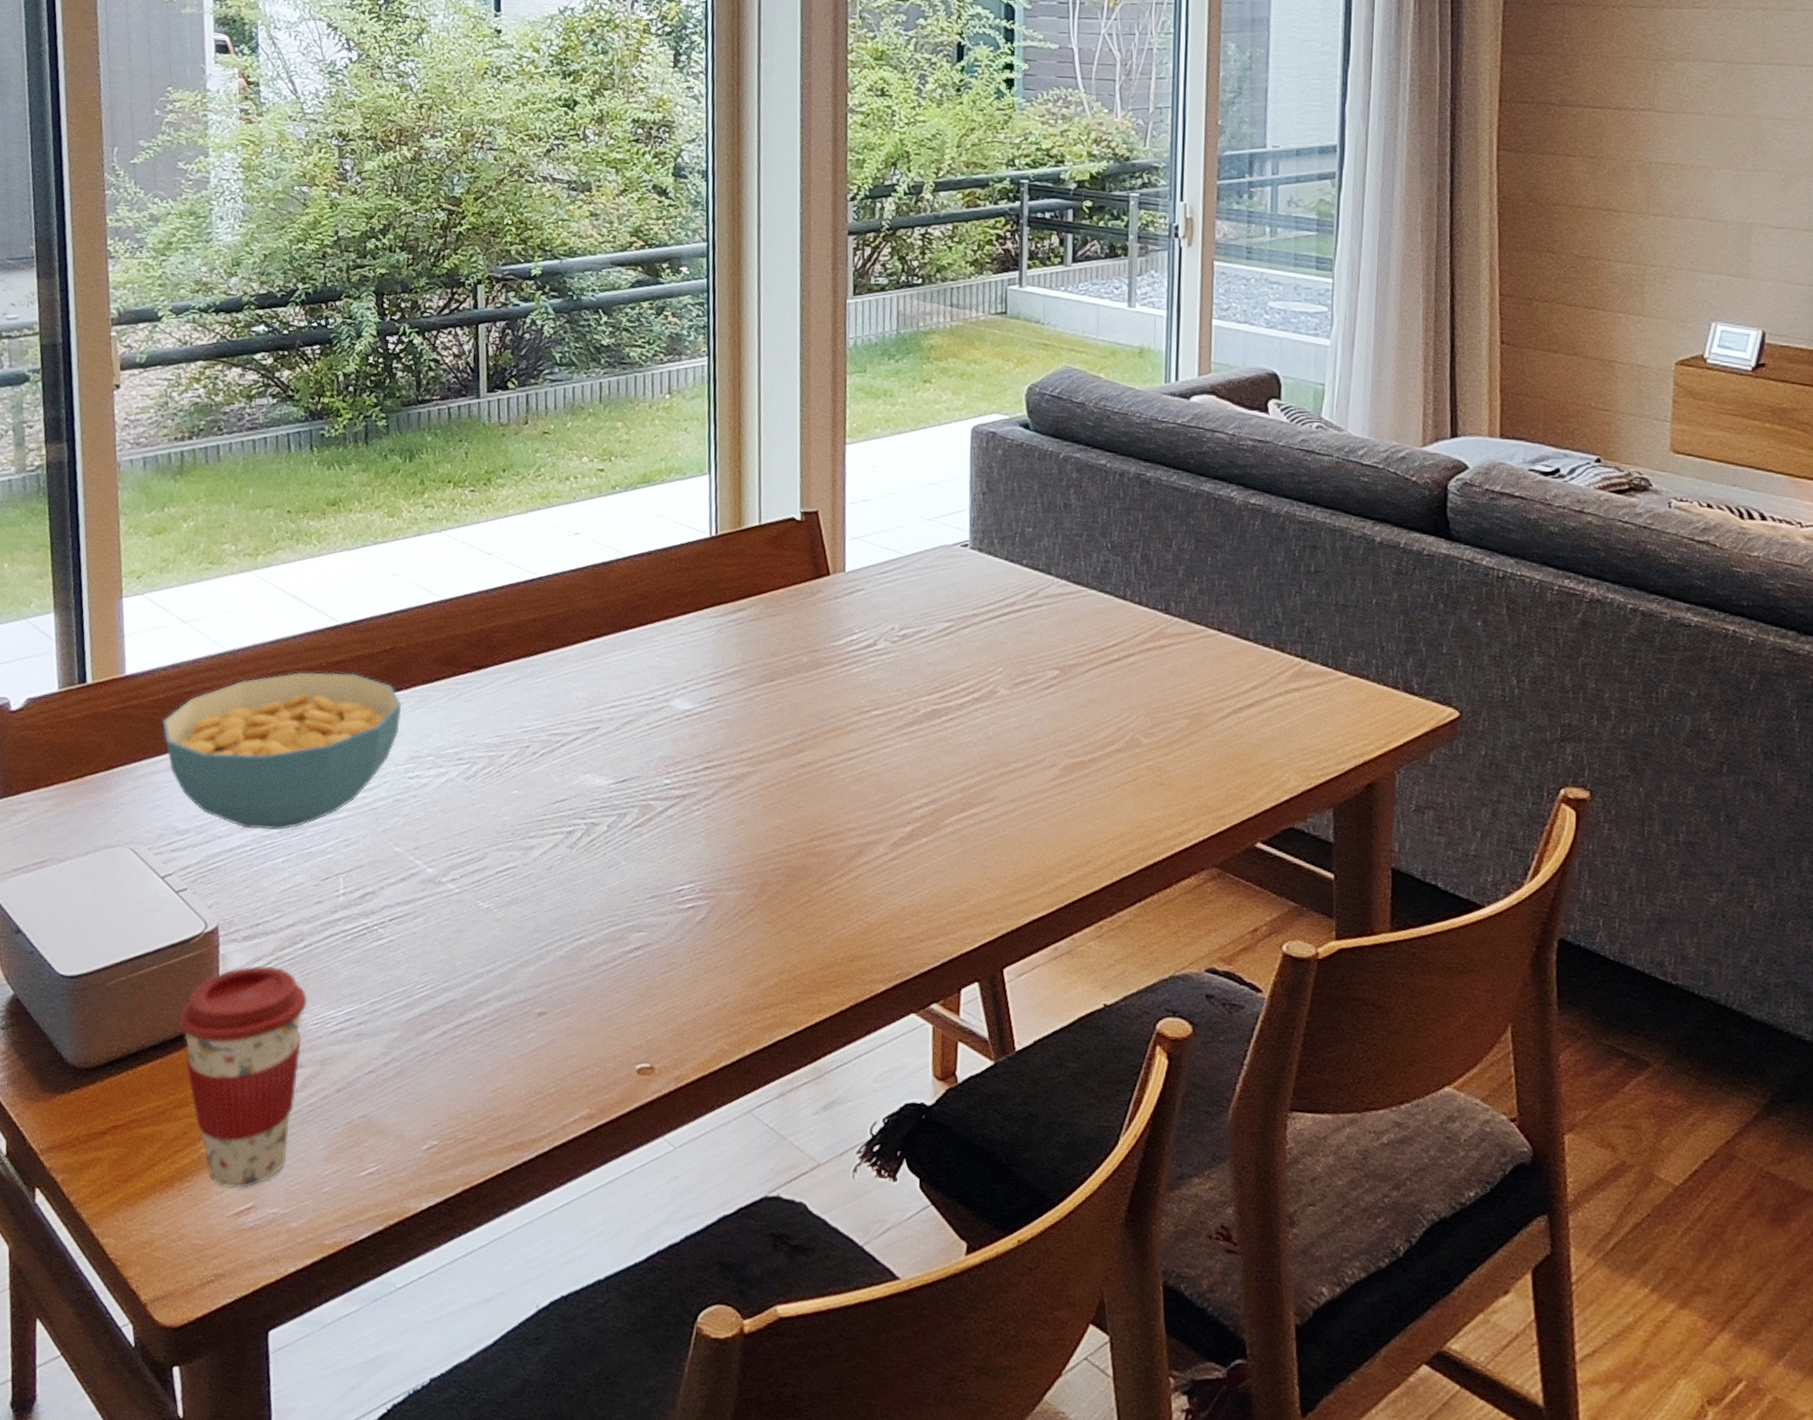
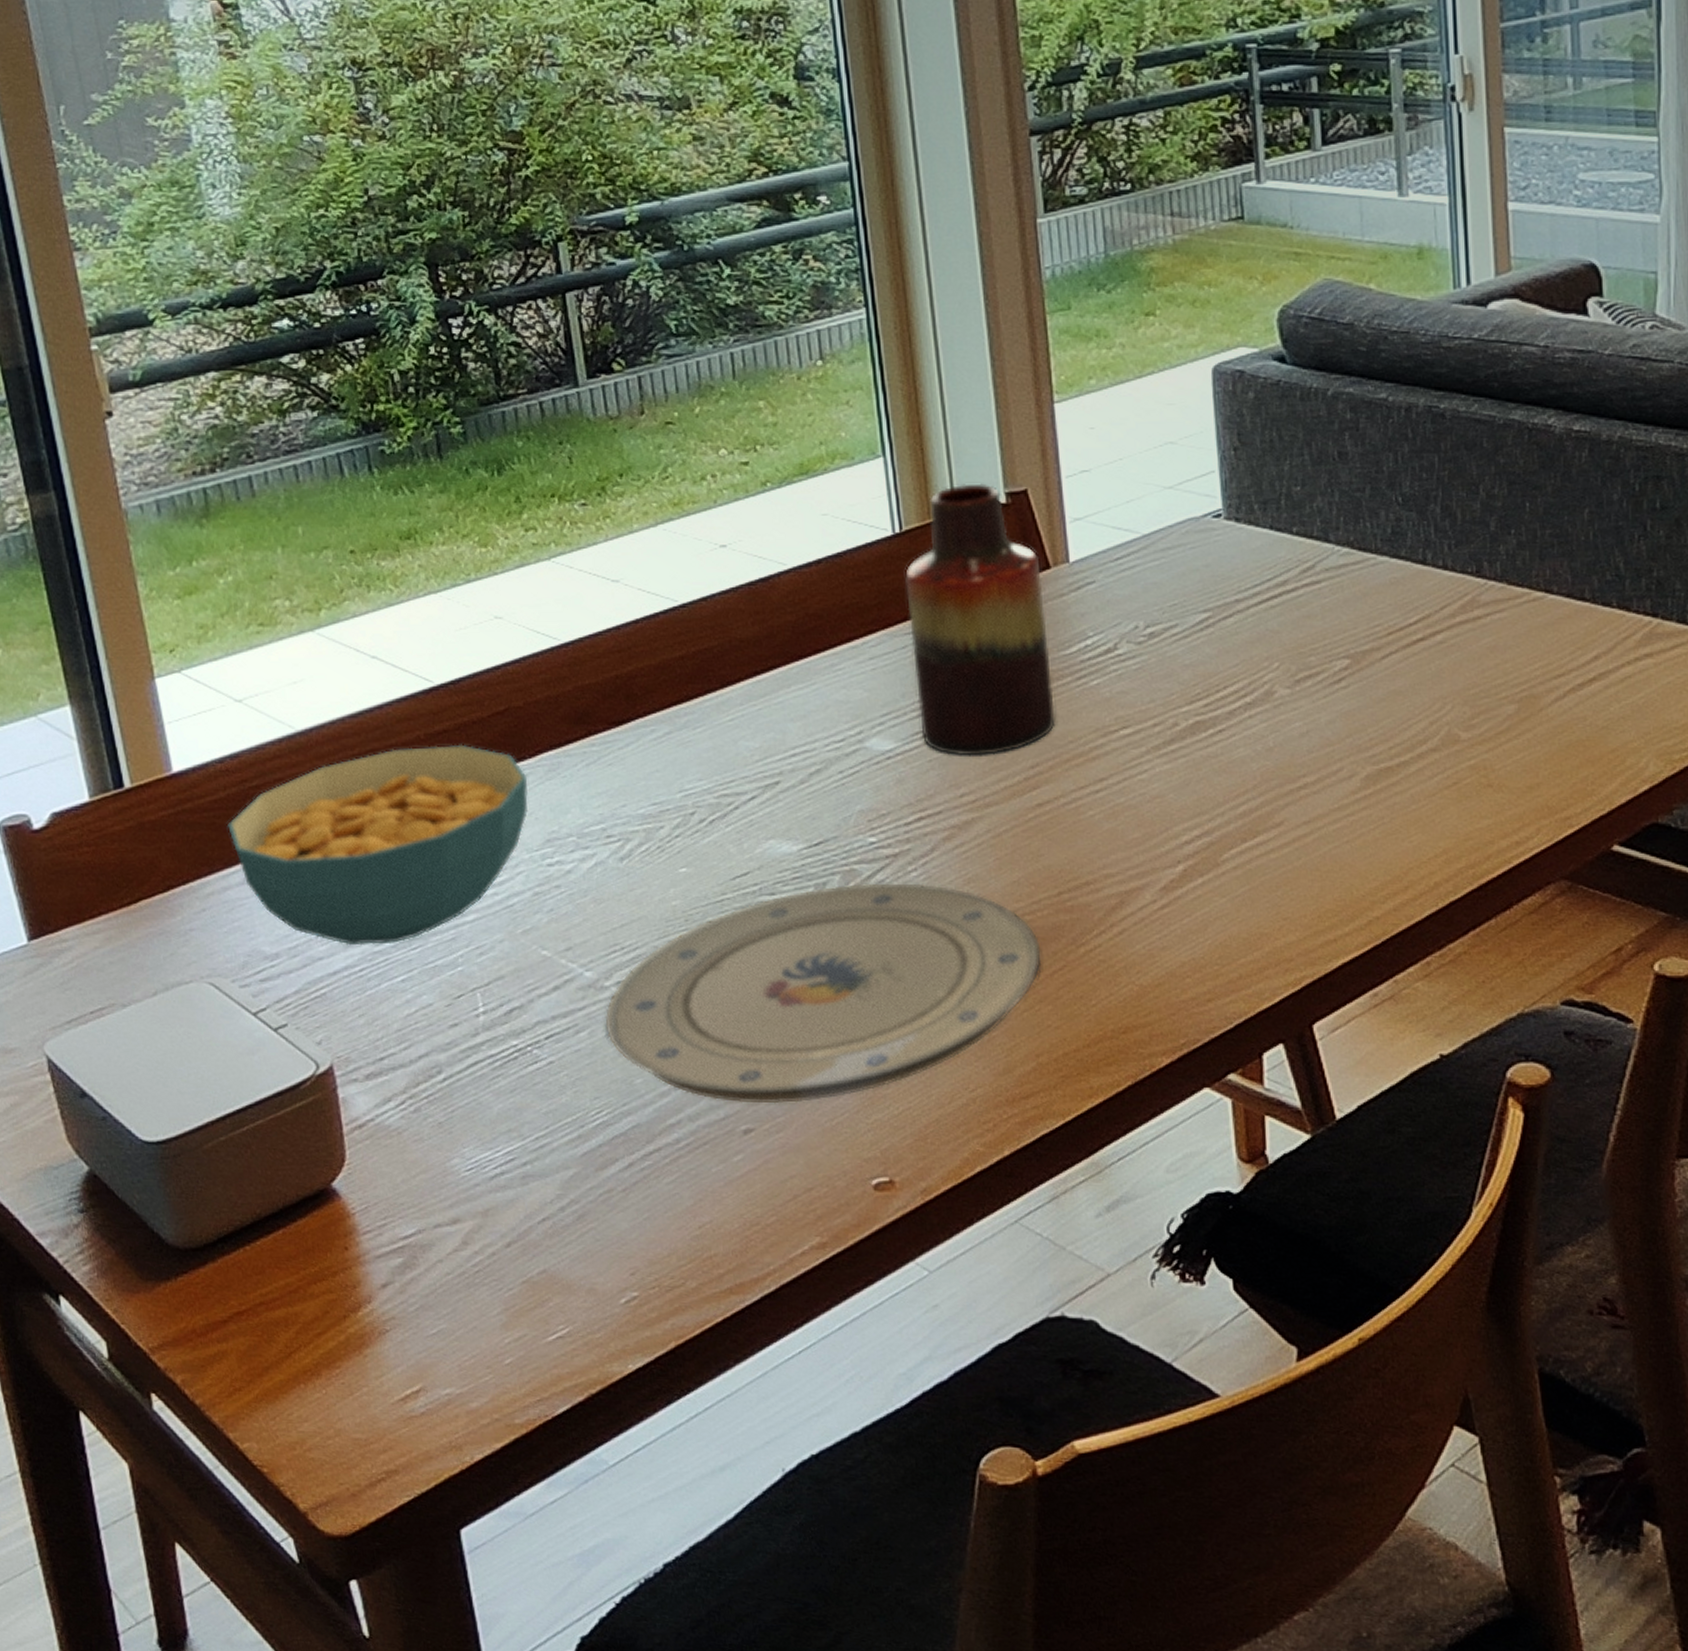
coffee cup: present [179,965,307,1189] -> none [299,1106,456,1371]
plate: none [438,816,792,994] -> present [604,883,1042,1104]
vase: none [715,501,823,722] -> present [905,483,1056,756]

